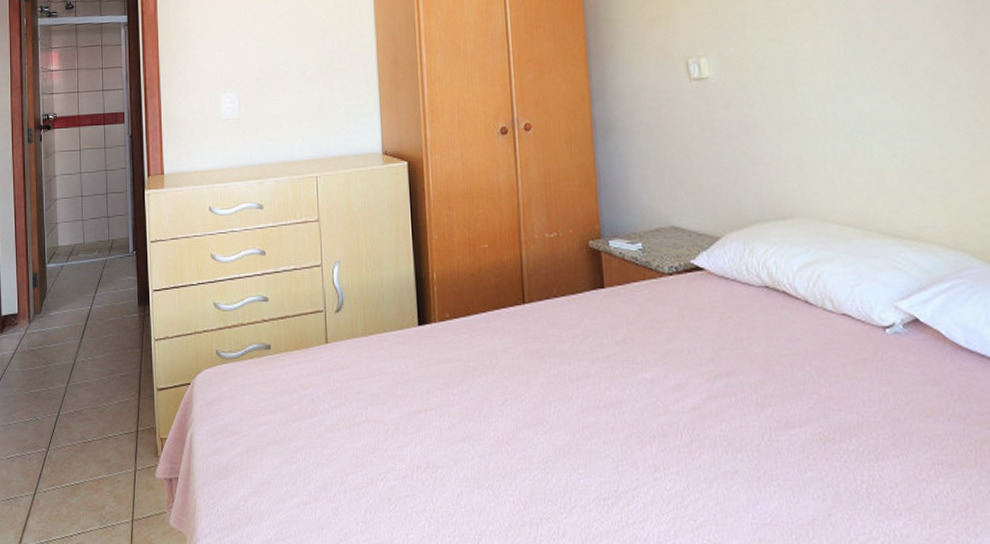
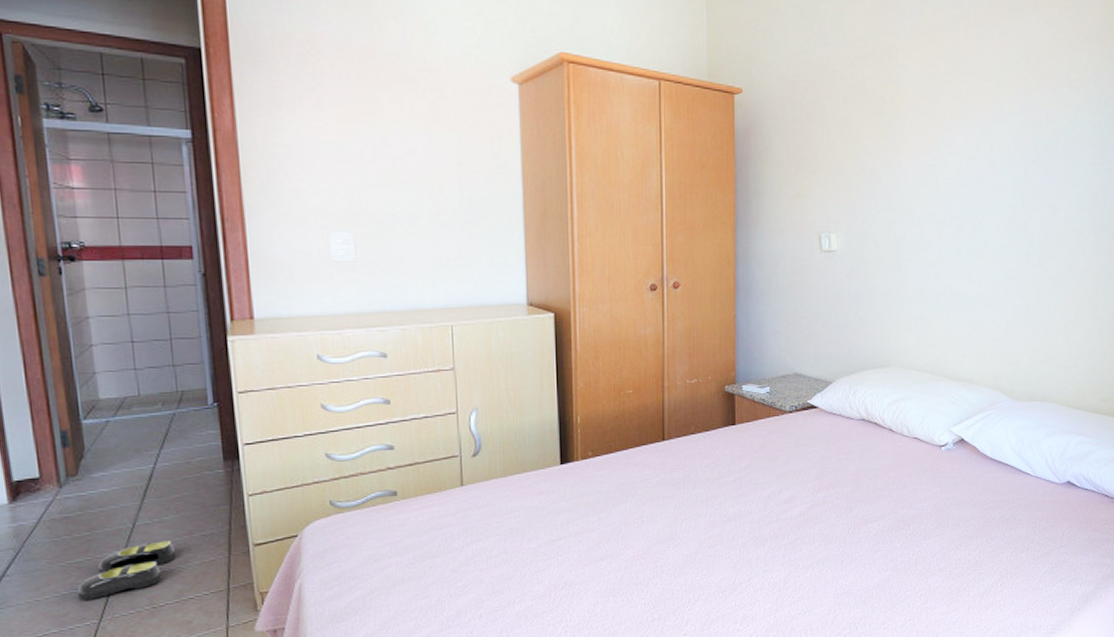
slippers: none [35,378,102,430] -> present [77,540,176,601]

